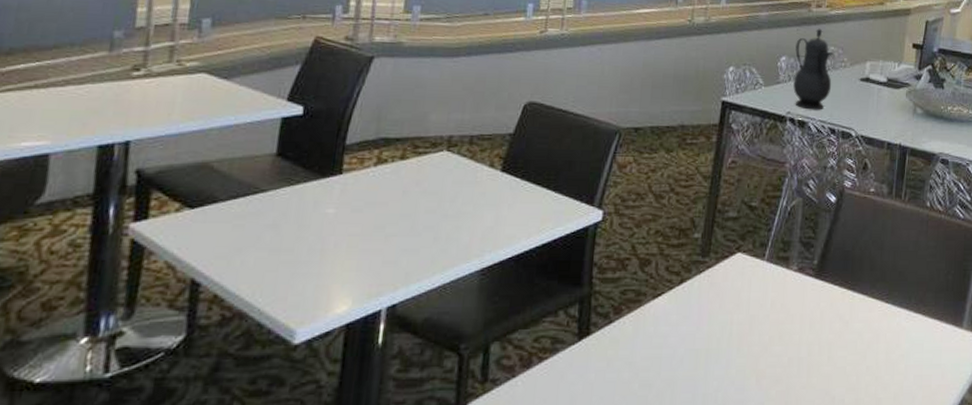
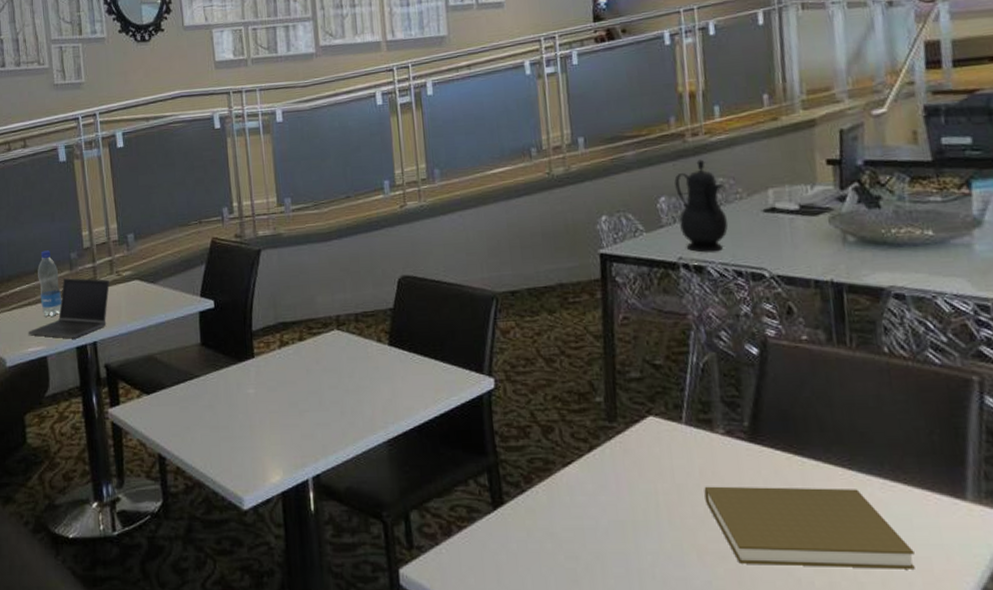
laptop computer: none [25,60,166,135] -> present [28,278,110,339]
bottle: none [54,23,91,107] -> present [38,250,62,317]
book: none [771,317,921,386] -> present [704,486,915,569]

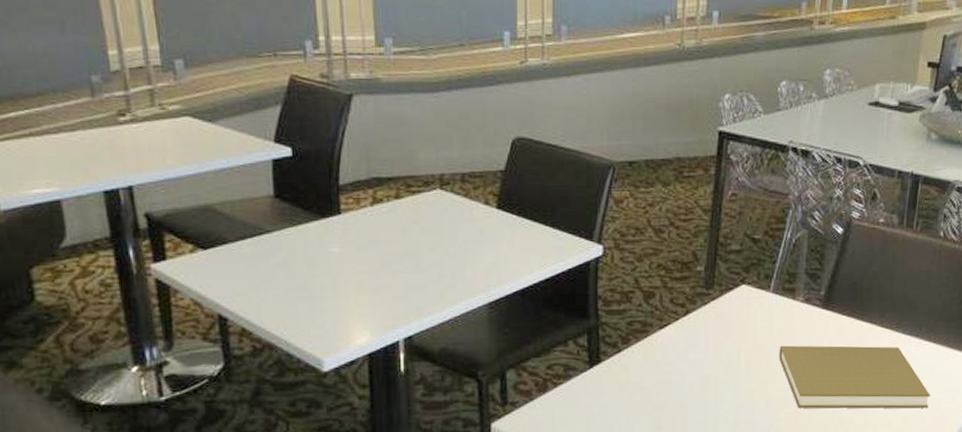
laptop computer: present [28,278,110,339] -> none [30,106,151,181]
bottle: present [38,250,62,317] -> none [41,69,81,154]
coffeepot: present [674,159,729,253] -> none [795,48,839,138]

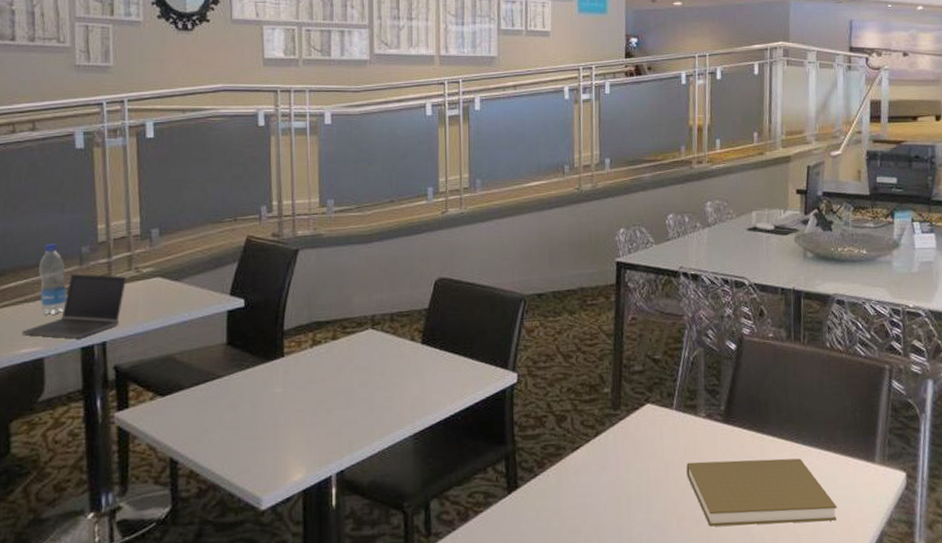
laptop computer: none [30,106,151,181] -> present [21,273,128,339]
bottle: none [41,69,81,154] -> present [39,243,68,316]

